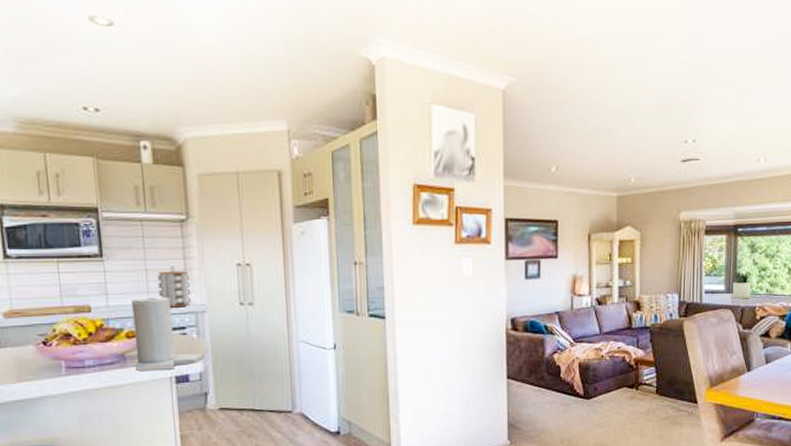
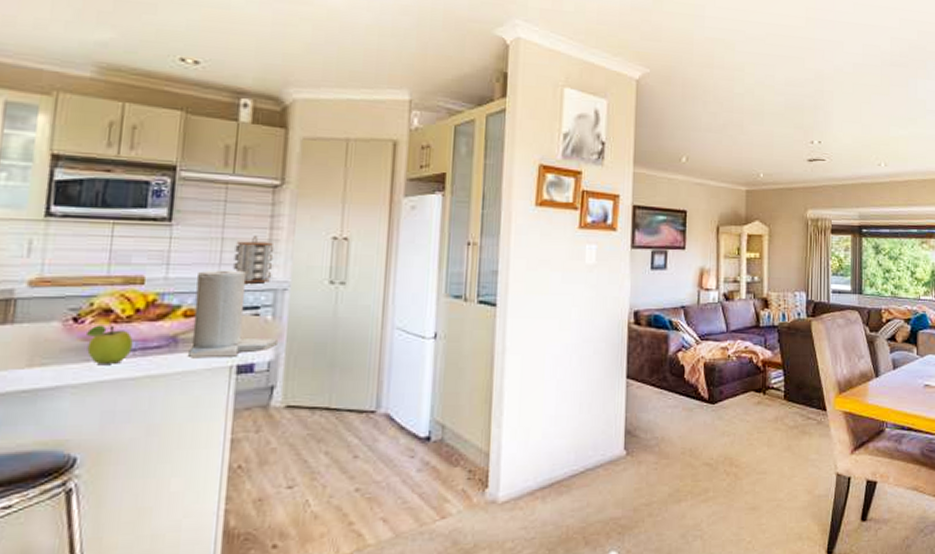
fruit: none [55,346,92,378] -> present [87,324,133,364]
planter: present [731,271,752,300] -> none [858,272,878,301]

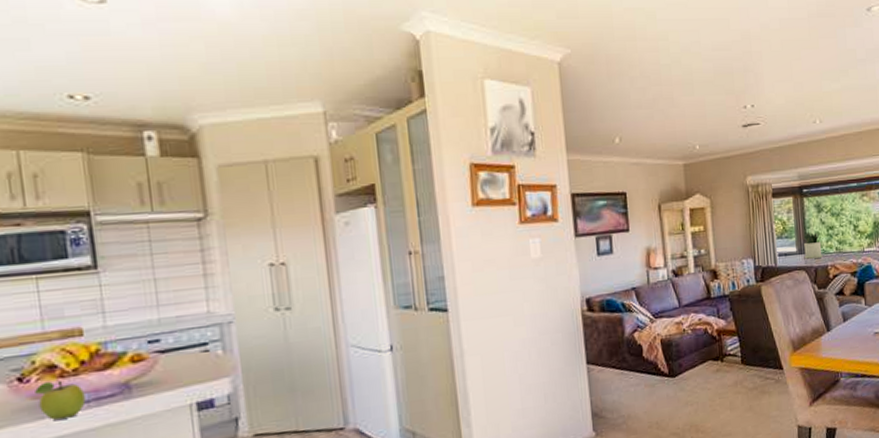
paper towel: present [188,270,279,359] -> none [137,309,235,402]
spice rack: present [232,235,275,284] -> none [168,272,214,322]
planter: none [858,272,878,301] -> present [804,231,824,260]

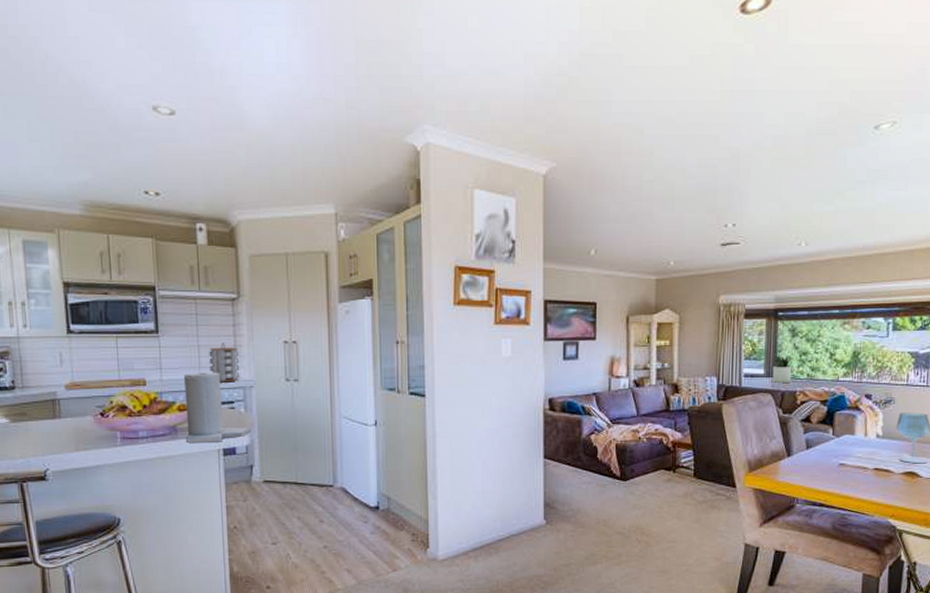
fruit: present [35,381,86,420] -> none [112,418,145,448]
paper towel: none [137,309,235,402] -> present [184,372,252,444]
spice rack: none [168,272,214,322] -> present [208,342,240,382]

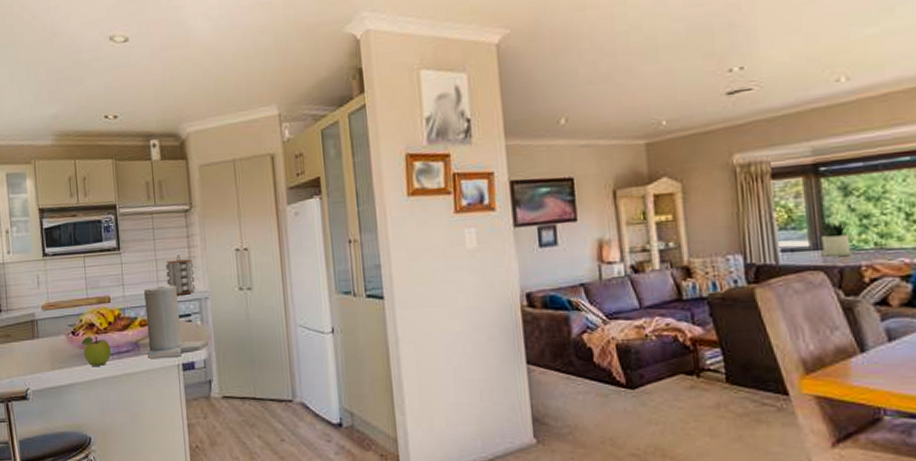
fruit: none [112,418,145,448] -> present [82,336,111,366]

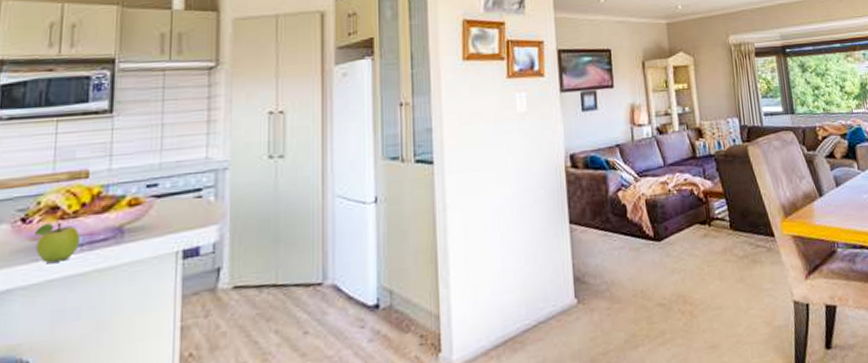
paper towel: present [144,285,209,359] -> none [135,154,223,248]
spice rack: present [165,254,196,296] -> none [173,118,213,167]
planter: present [821,221,854,258] -> none [790,91,811,120]

